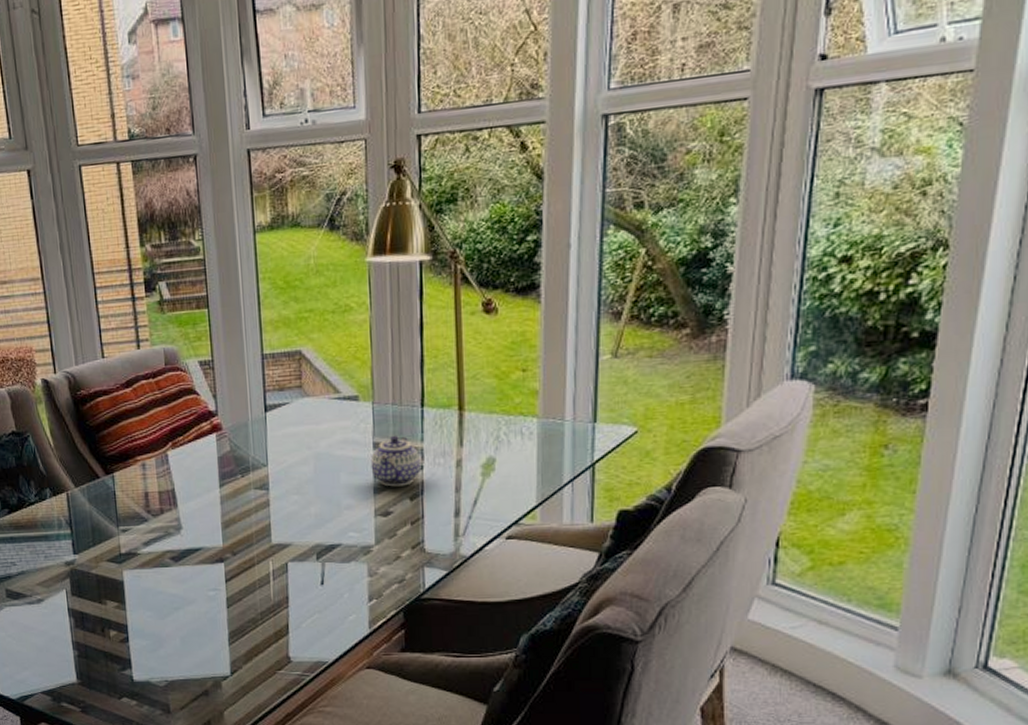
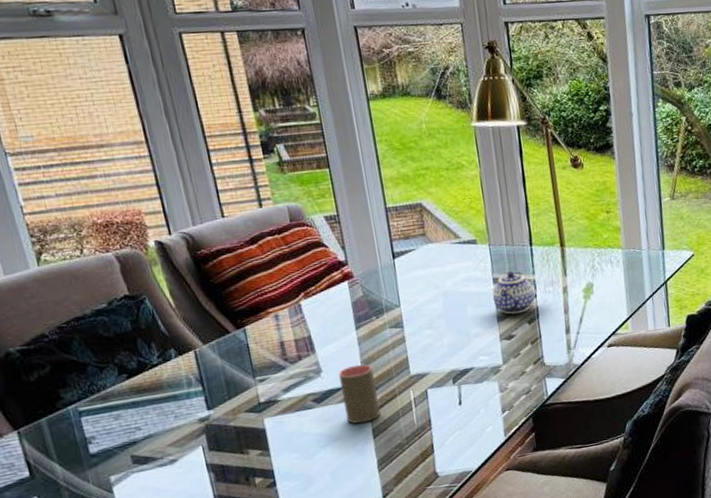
cup: none [197,525,236,590] -> present [338,364,381,424]

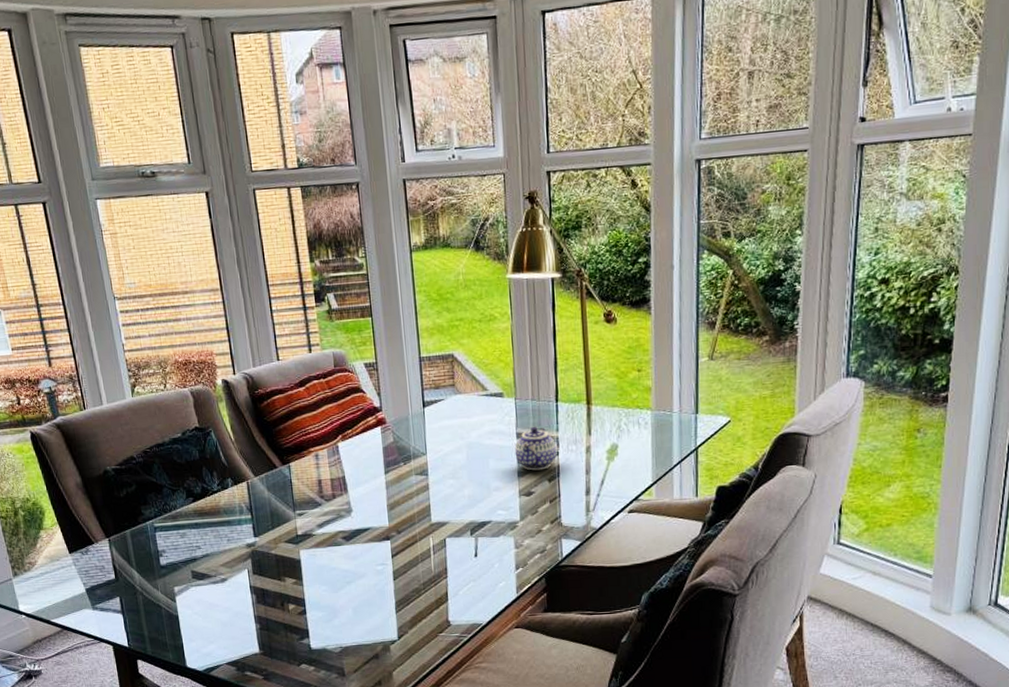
cup: present [338,364,381,424] -> none [366,507,401,565]

